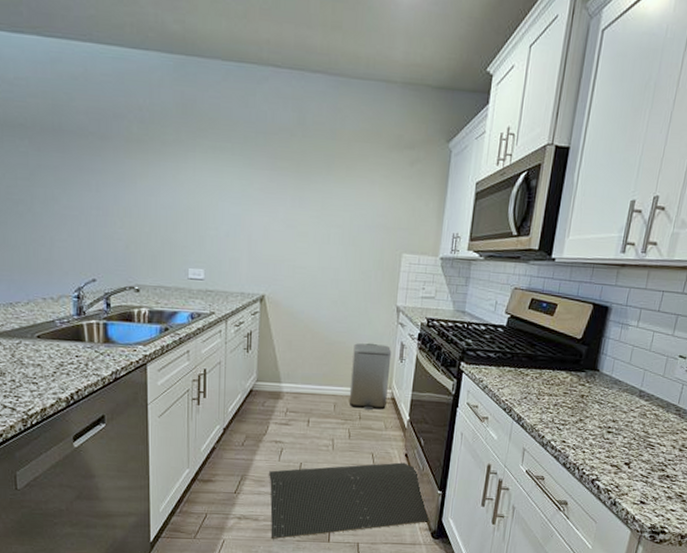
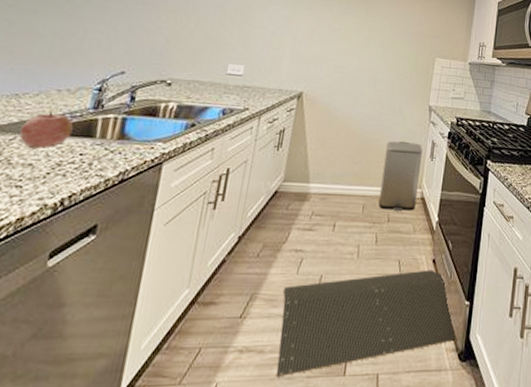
fruit: none [23,317,65,351] -> present [19,110,74,148]

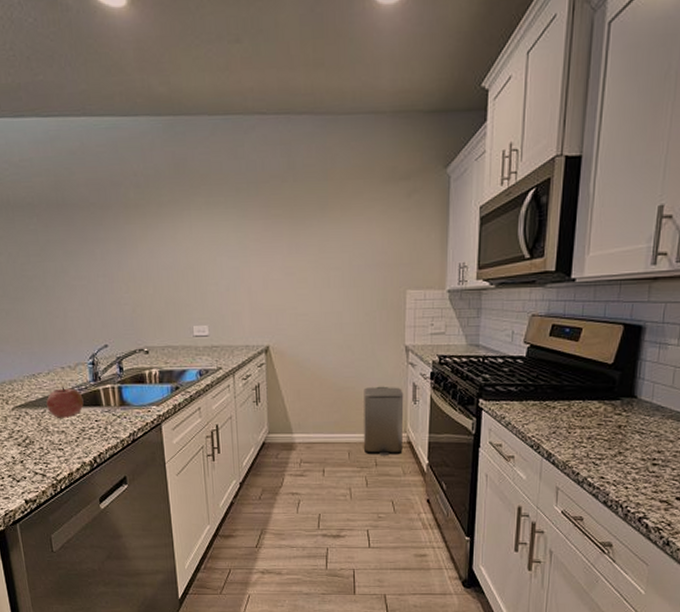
floor mat: present [275,270,459,378] -> none [288,509,461,593]

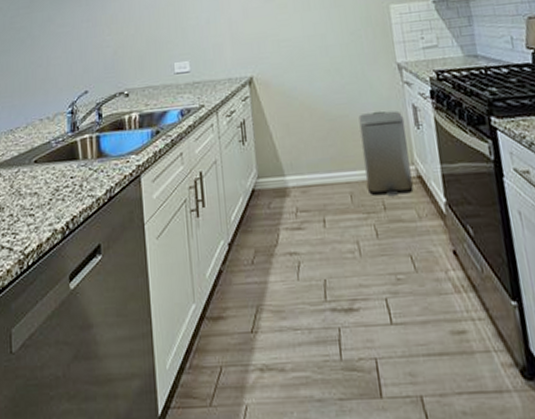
fruit: present [46,385,84,418] -> none [21,139,60,178]

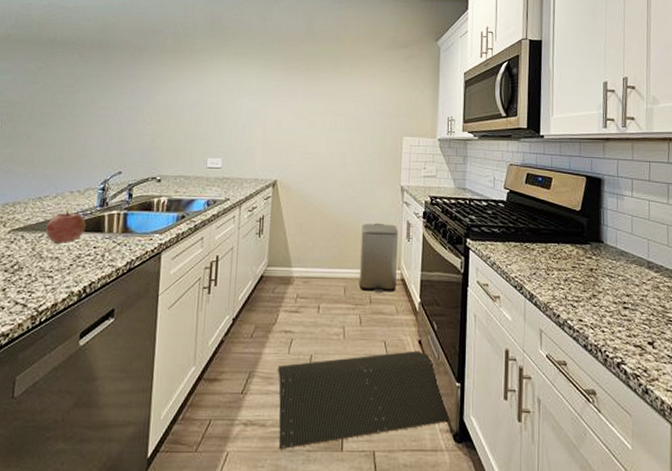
fruit: none [21,139,60,178] -> present [46,210,86,243]
floor mat: none [288,263,516,400] -> present [278,351,452,450]

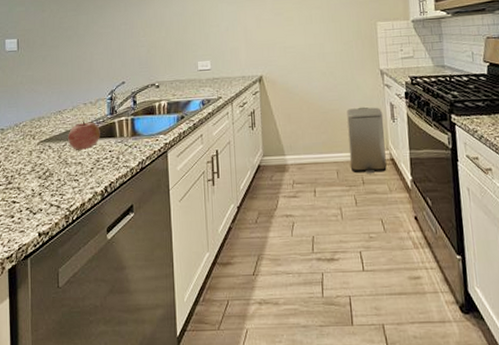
floor mat: present [278,351,452,450] -> none [284,226,457,326]

